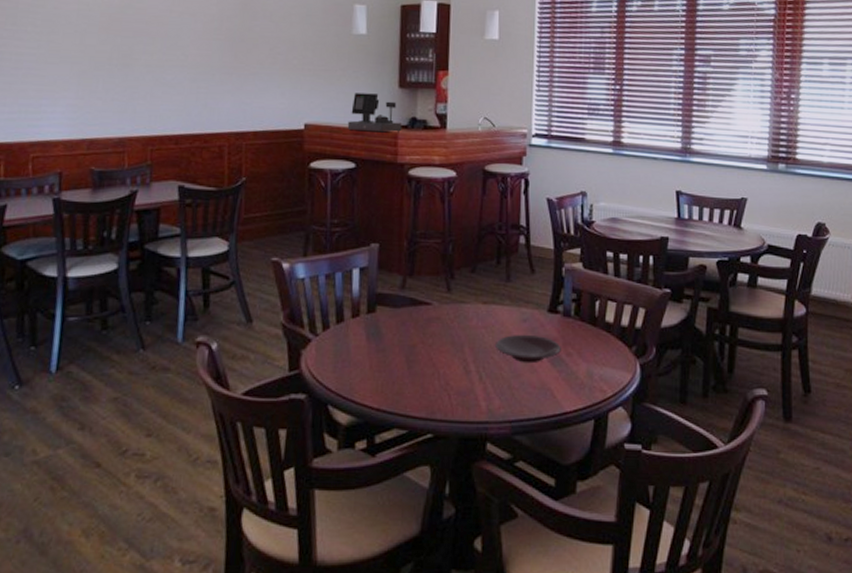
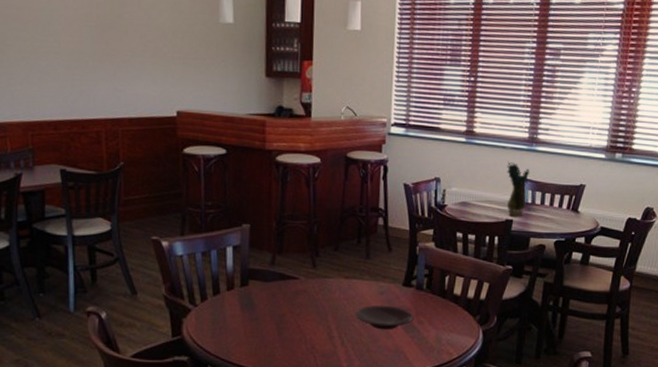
cash register: present [347,93,402,134] -> none [217,81,270,122]
vase: none [658,173,685,234] -> present [506,161,530,217]

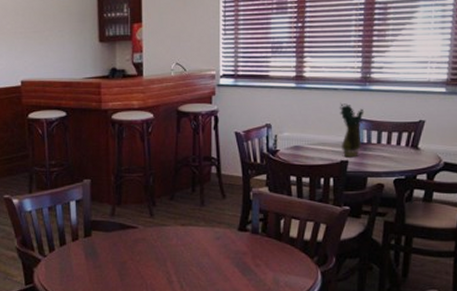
saucer: present [355,305,414,330] -> none [192,250,250,274]

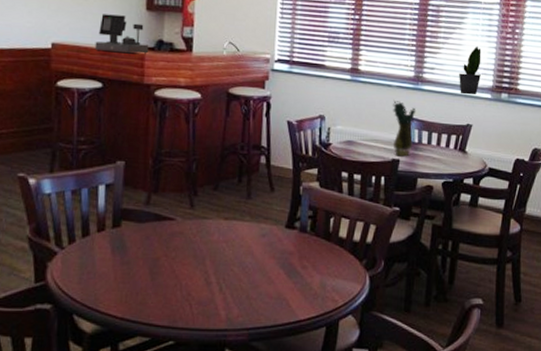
cash register: none [57,49,104,85] -> present [94,14,149,55]
potted plant: none [409,39,434,91] -> present [458,46,482,95]

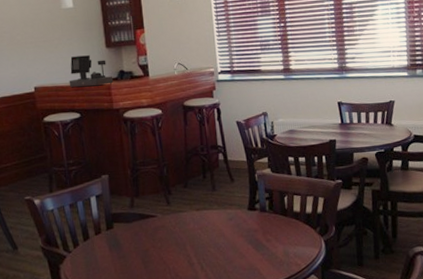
vase: present [392,99,416,157] -> none [323,89,346,137]
potted plant: present [458,46,482,95] -> none [376,32,396,76]

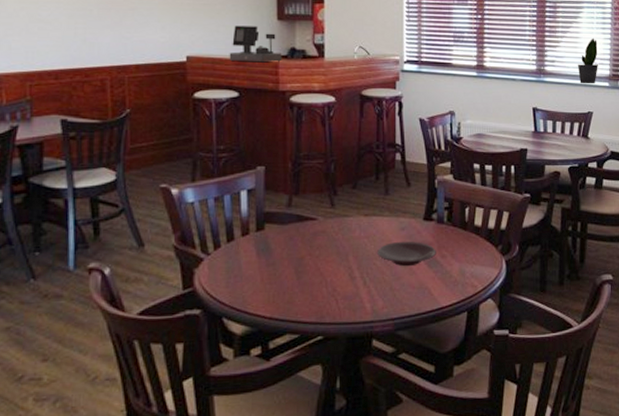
saucer: none [209,229,262,252] -> present [376,241,436,267]
potted plant: none [376,32,396,76] -> present [577,38,598,84]

